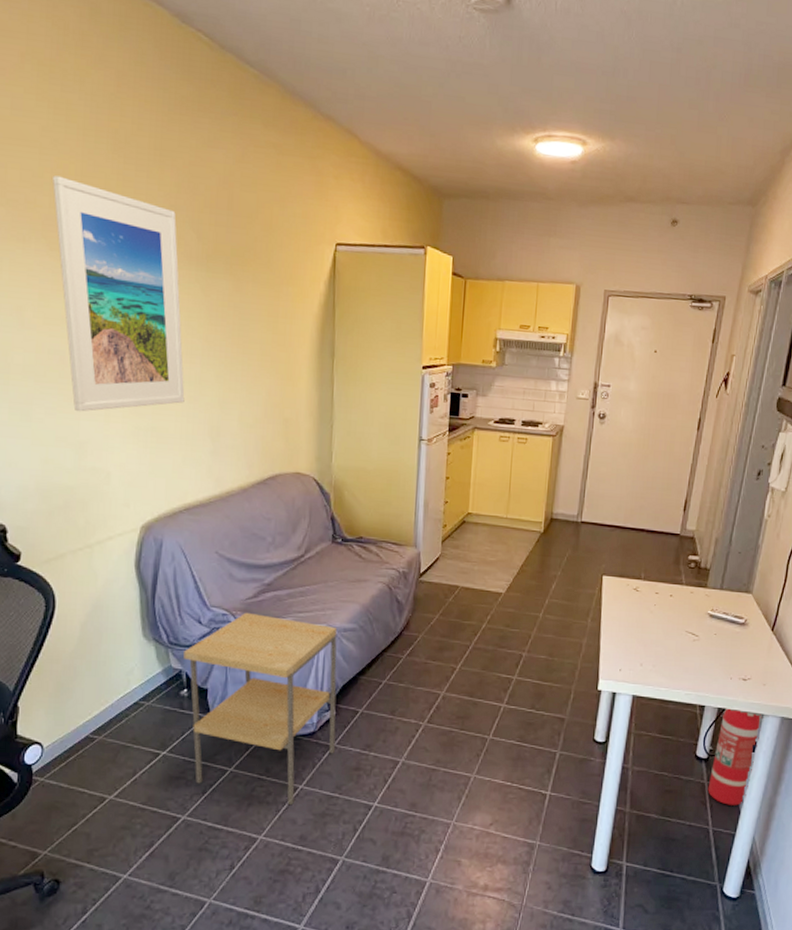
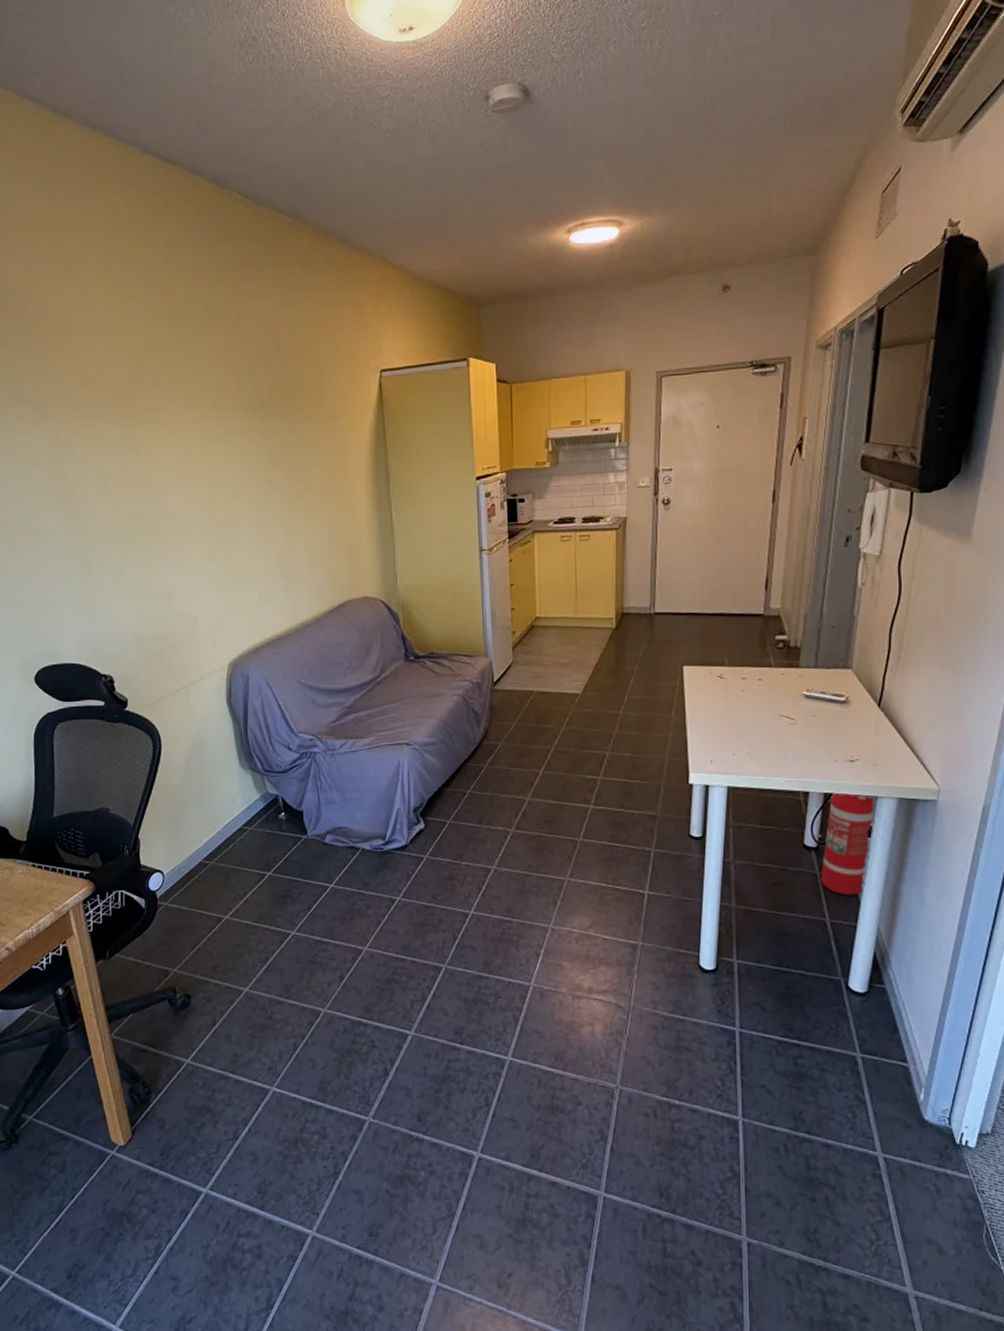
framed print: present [53,175,185,412] -> none [121,351,255,565]
side table: present [184,612,338,804] -> none [278,735,427,916]

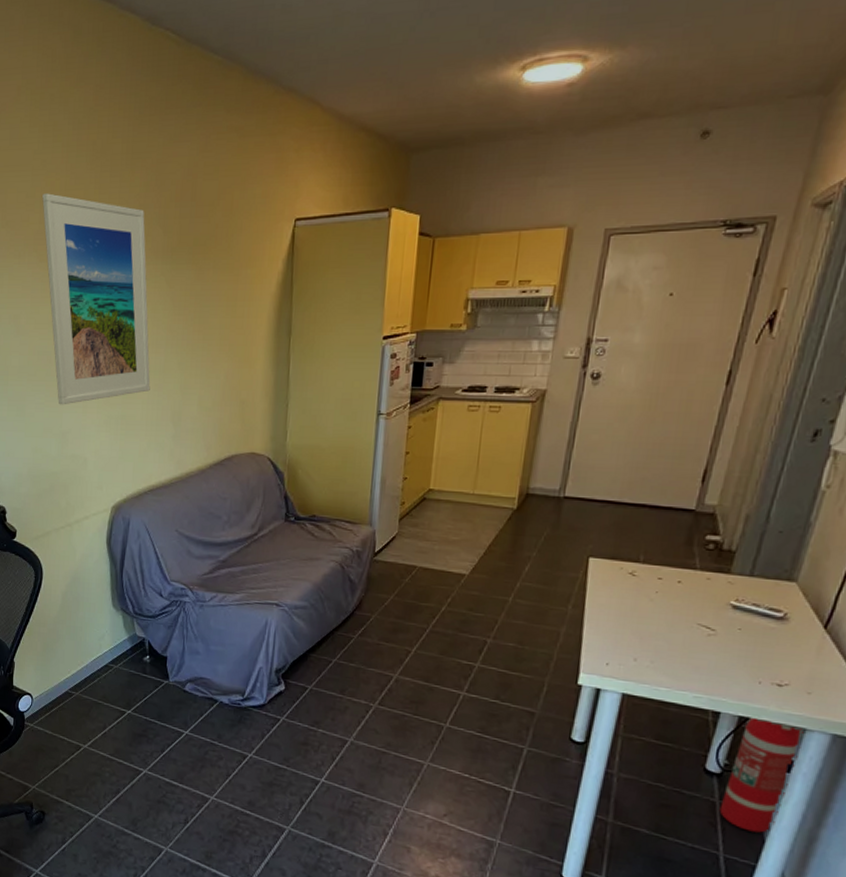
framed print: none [121,351,255,565] -> present [42,193,151,405]

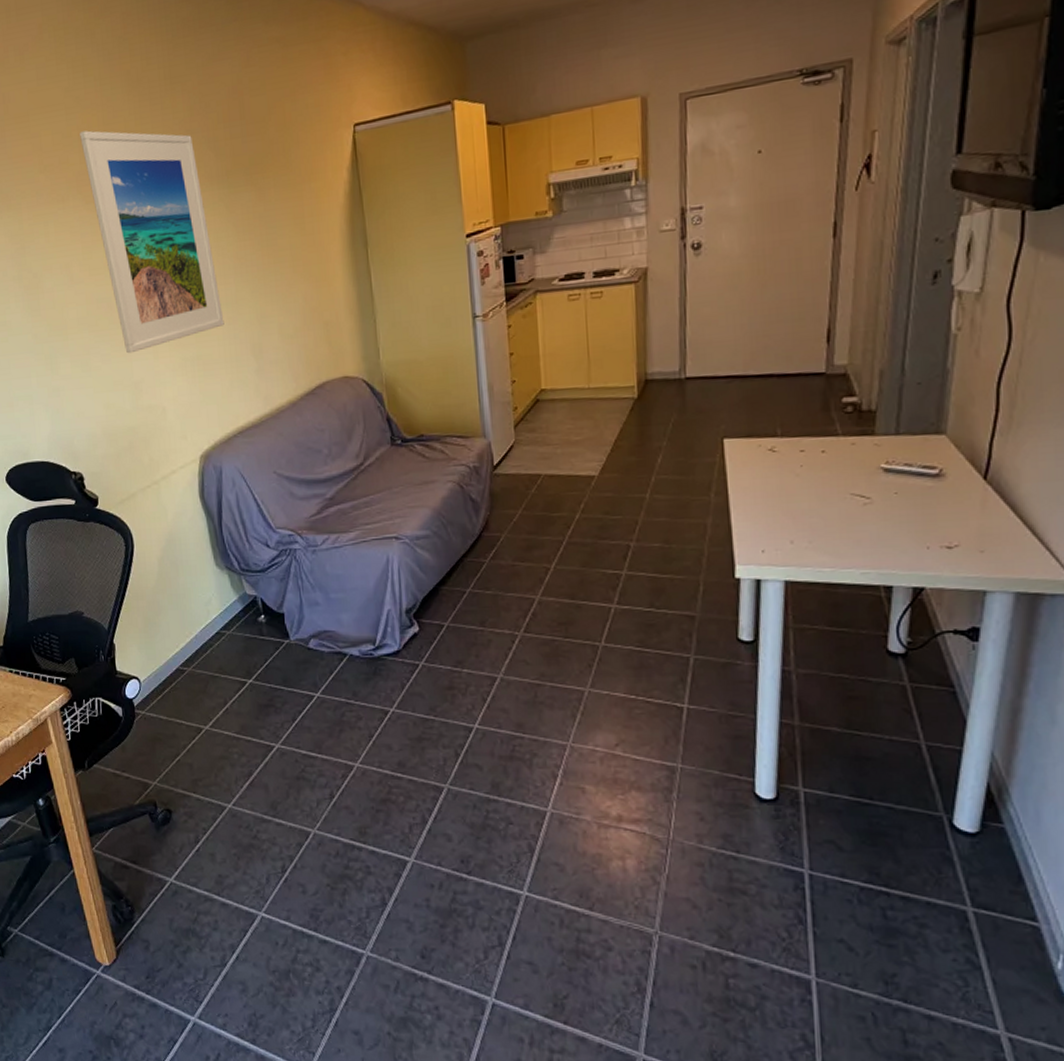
fire extinguisher: present [719,717,803,833] -> none [911,586,985,712]

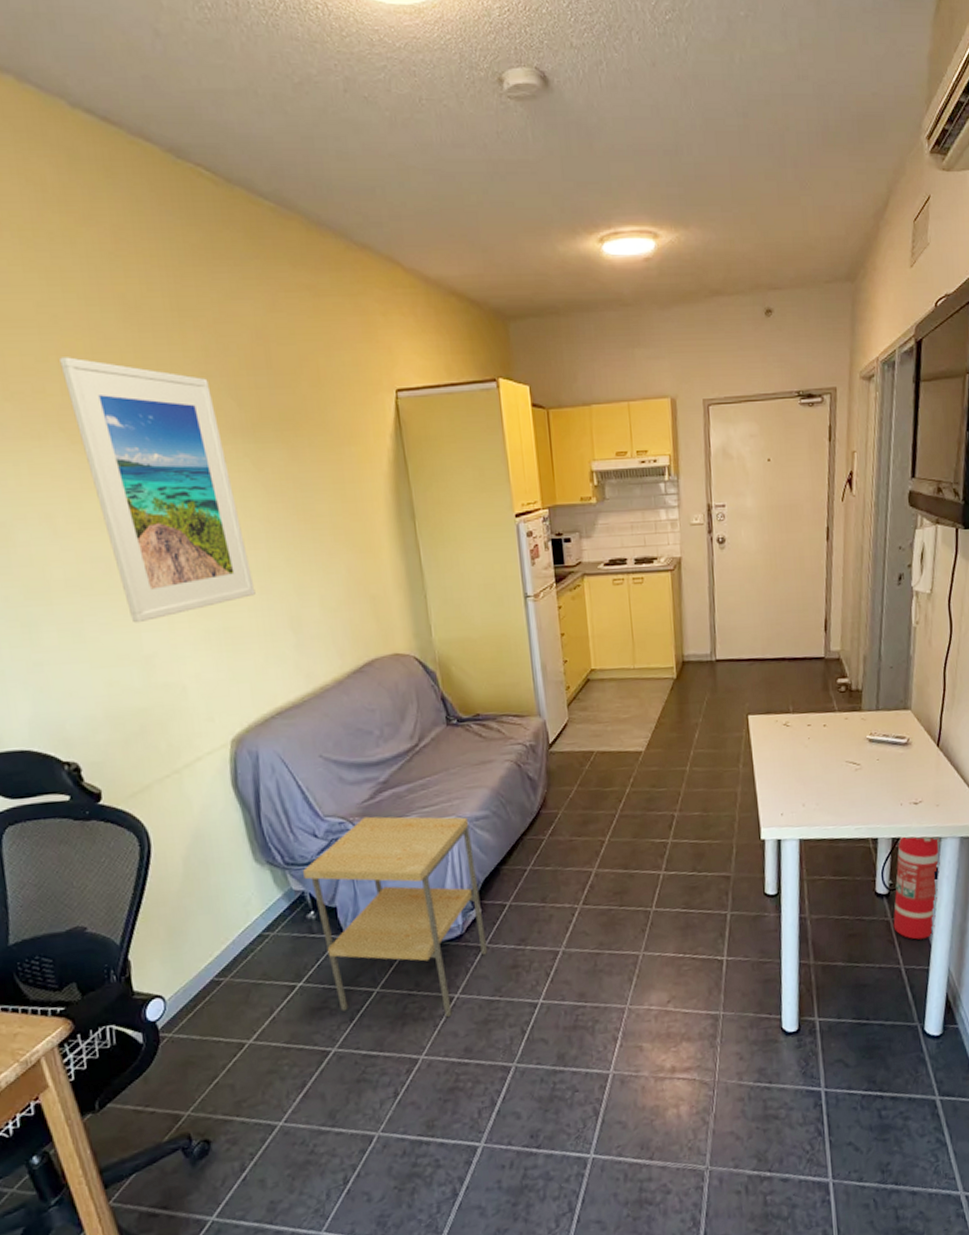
side table: none [256,530,423,729] -> present [303,816,487,1017]
fire extinguisher: none [911,586,985,712] -> present [893,836,941,940]

